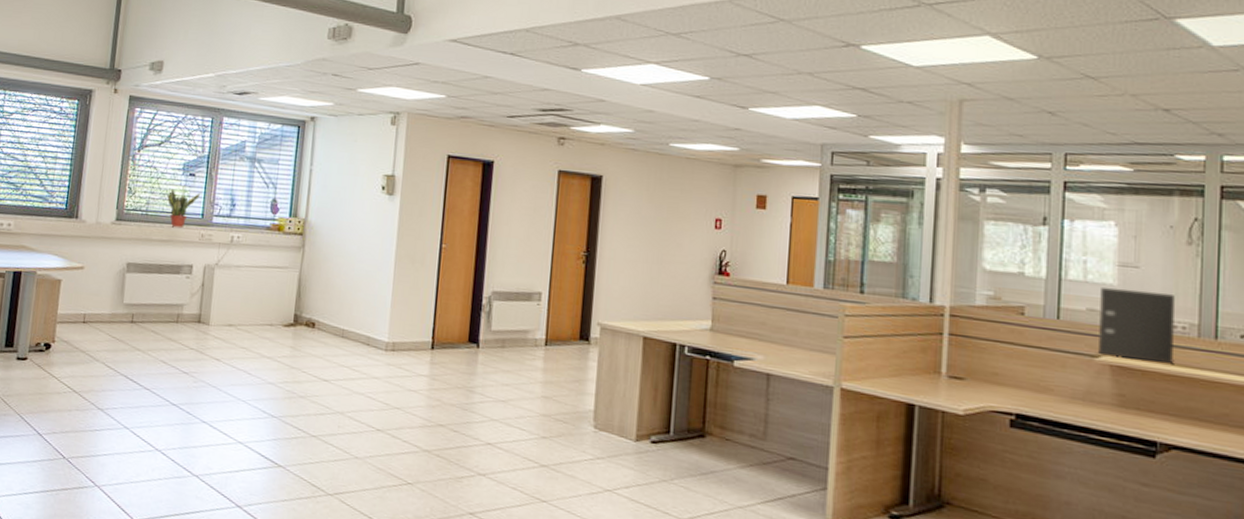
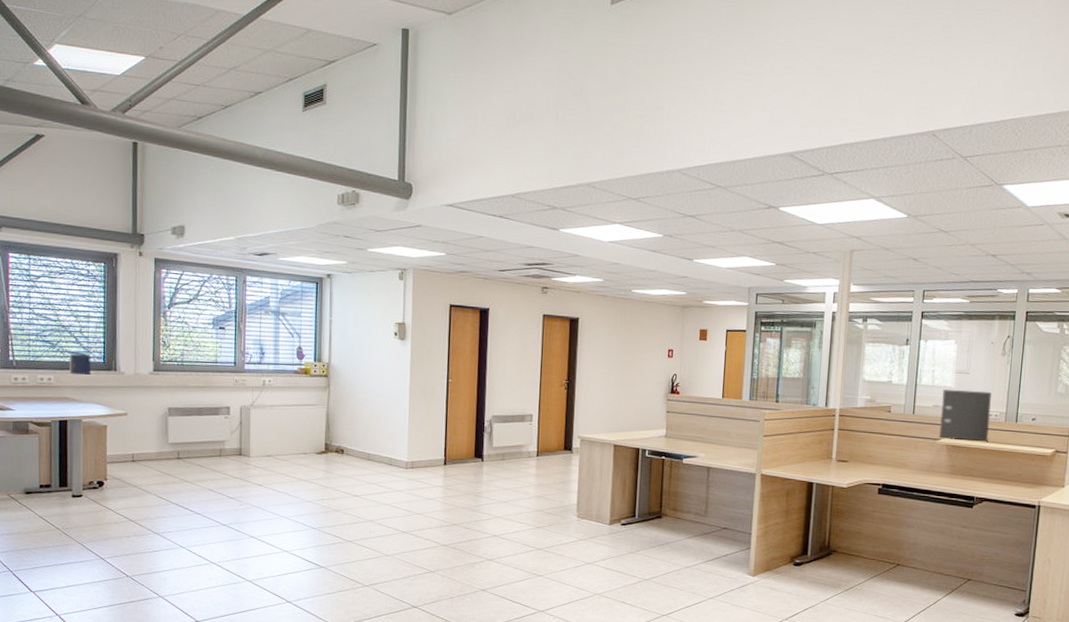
books: none [30,197,54,222] -> present [70,353,91,375]
potted plant: present [167,184,200,229] -> none [200,337,231,376]

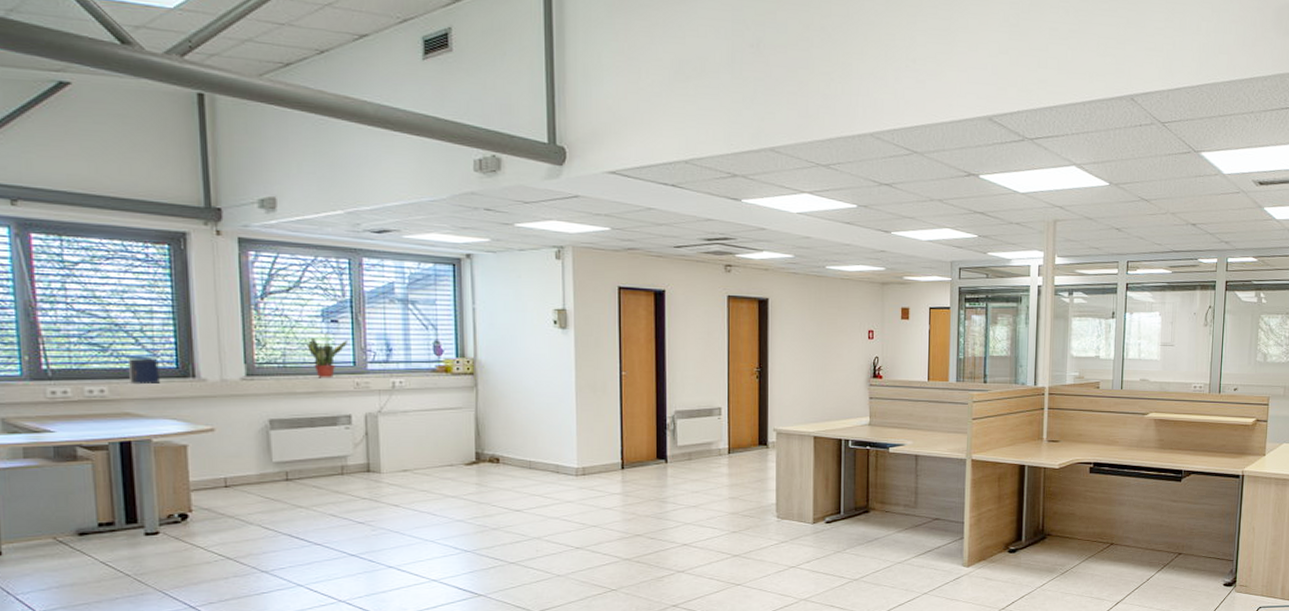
potted plant: none [200,337,231,376] -> present [307,332,347,379]
binder: present [939,388,992,442] -> none [1147,362,1195,414]

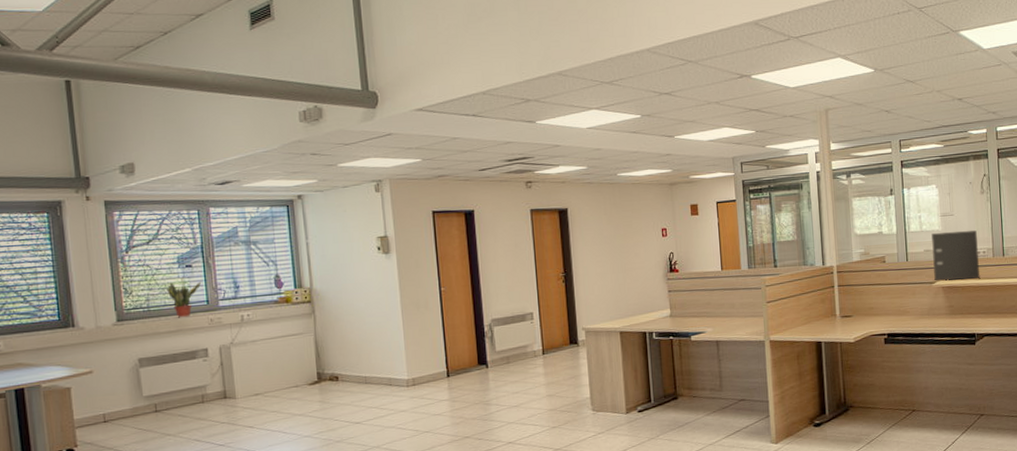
books: present [129,357,160,385] -> none [19,313,45,338]
binder: none [1147,362,1195,414] -> present [931,230,980,281]

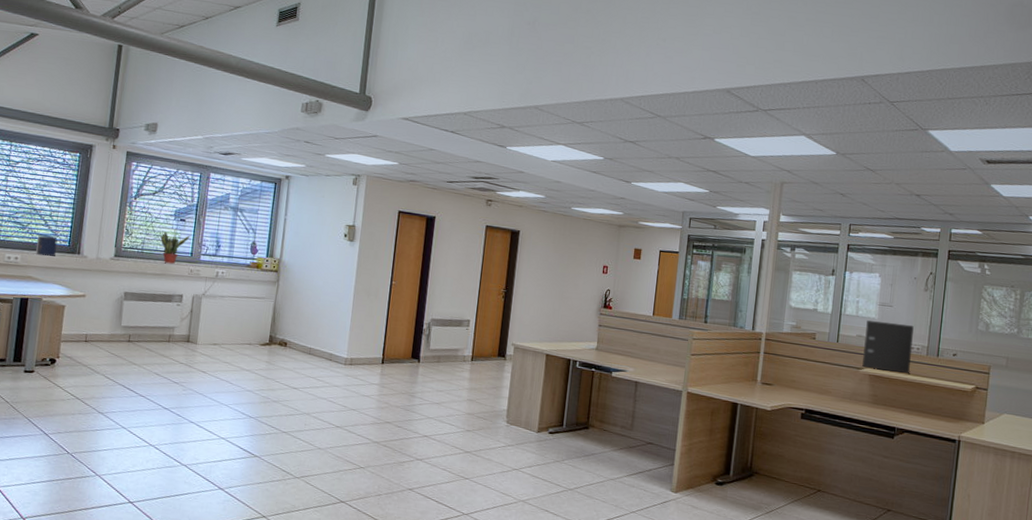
books: none [19,313,45,338] -> present [36,235,58,257]

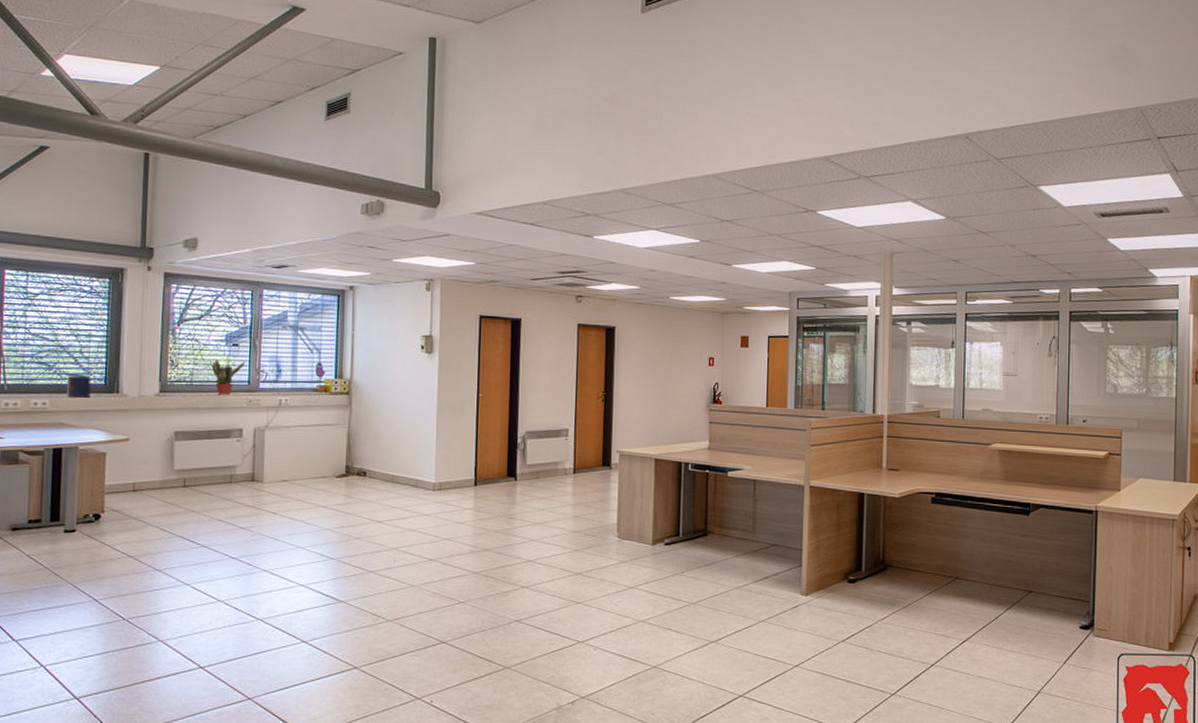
binder: present [862,319,914,374] -> none [991,391,1040,446]

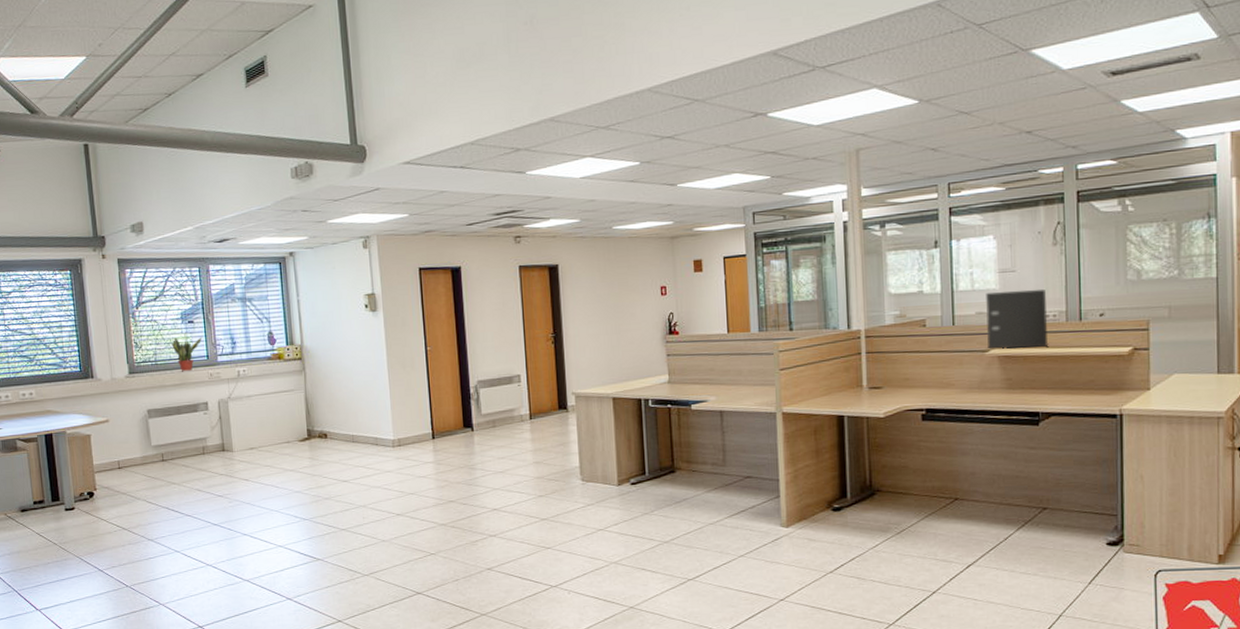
books: present [67,375,91,399] -> none [48,364,69,387]
binder: none [991,391,1040,446] -> present [986,289,1047,350]

